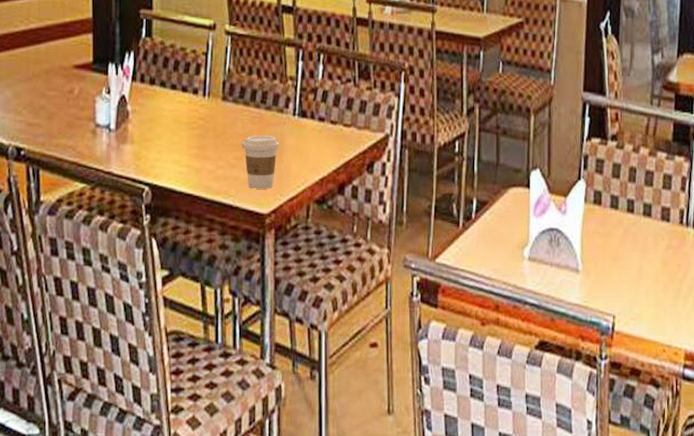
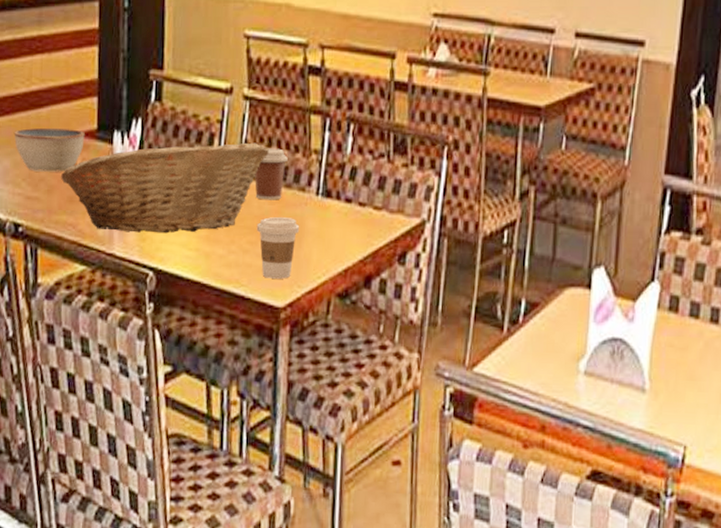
bowl: none [14,62,81,100] -> present [13,128,85,172]
fruit basket: none [60,71,250,153] -> present [61,142,269,234]
coffee cup: none [238,76,267,121] -> present [255,148,288,200]

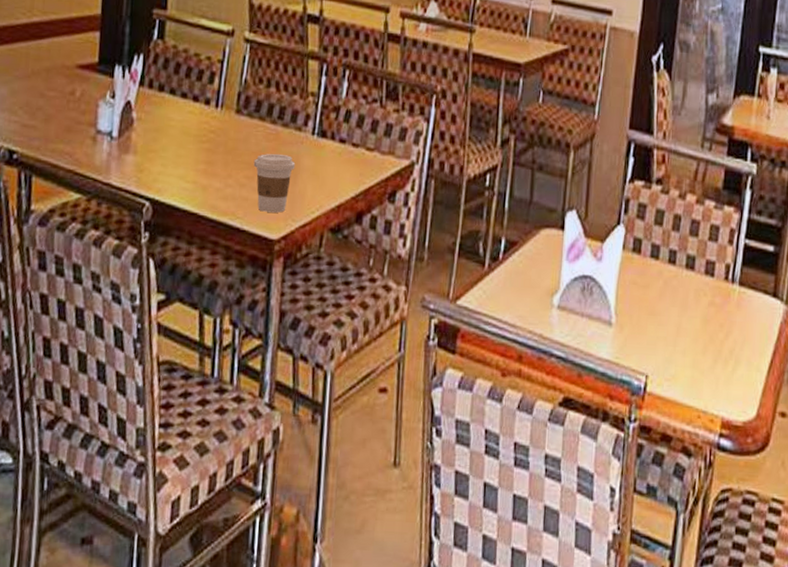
bowl: present [13,128,85,172] -> none [12,58,86,102]
fruit basket: present [61,142,269,234] -> none [59,80,268,166]
coffee cup: present [255,148,288,200] -> none [253,89,286,138]

